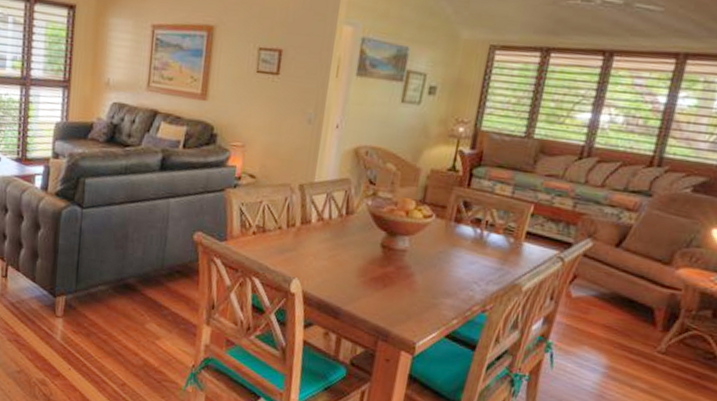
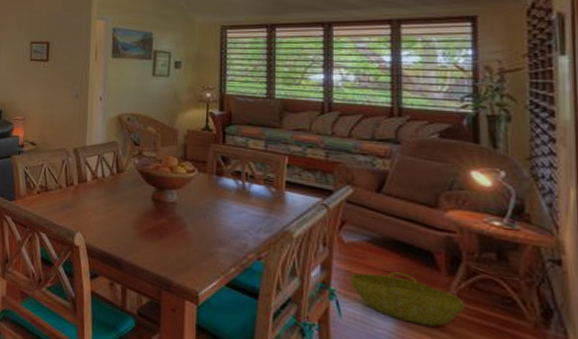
basket: none [568,326,671,379] -> present [350,271,465,327]

